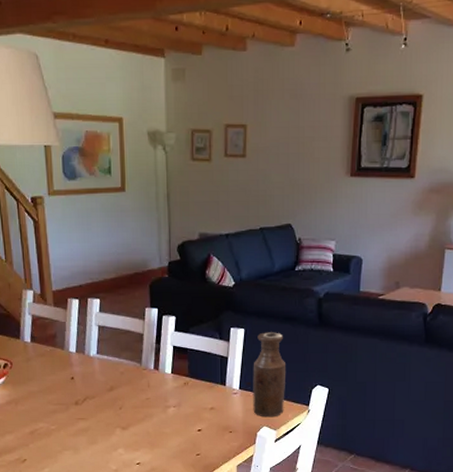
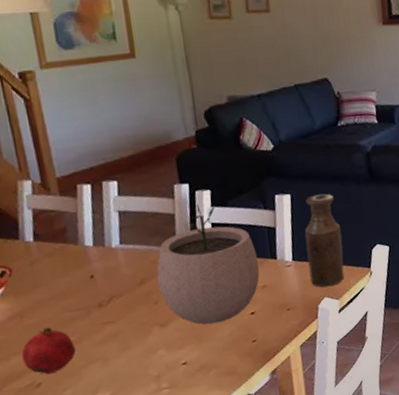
fruit: none [13,415,54,454] -> present [21,327,76,375]
plant pot: none [124,327,210,434] -> present [157,203,260,325]

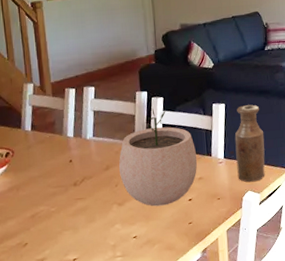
fruit: present [21,327,76,375] -> none [15,199,54,237]

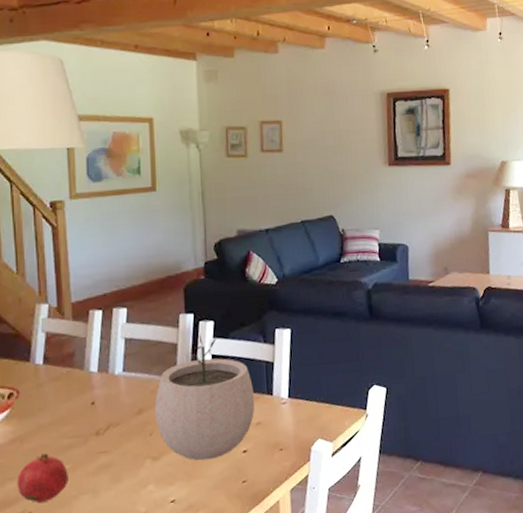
fruit: none [15,199,54,237] -> present [17,453,68,504]
bottle: present [235,104,265,183] -> none [302,330,340,428]

